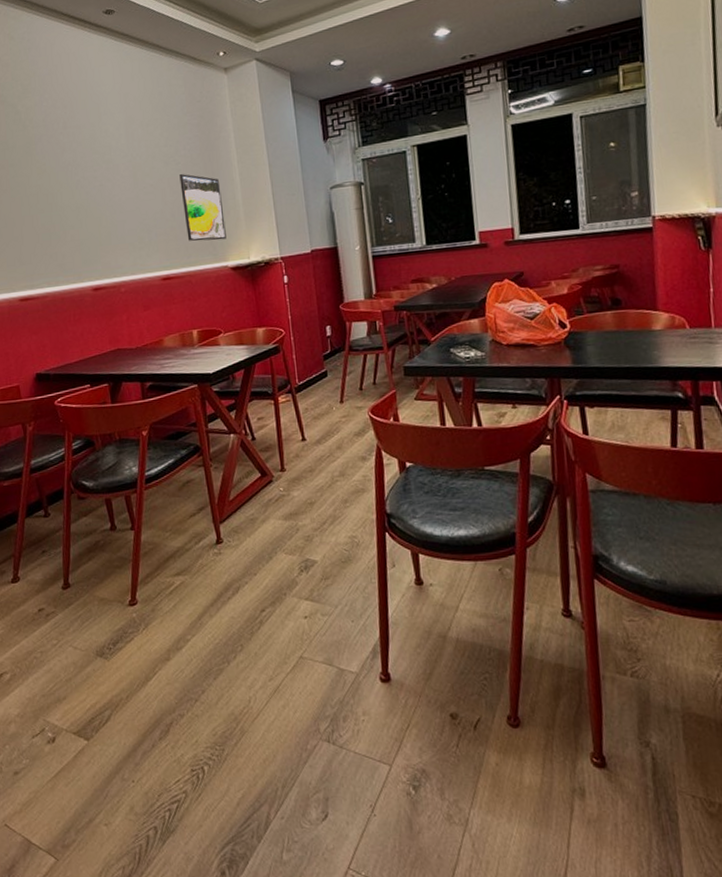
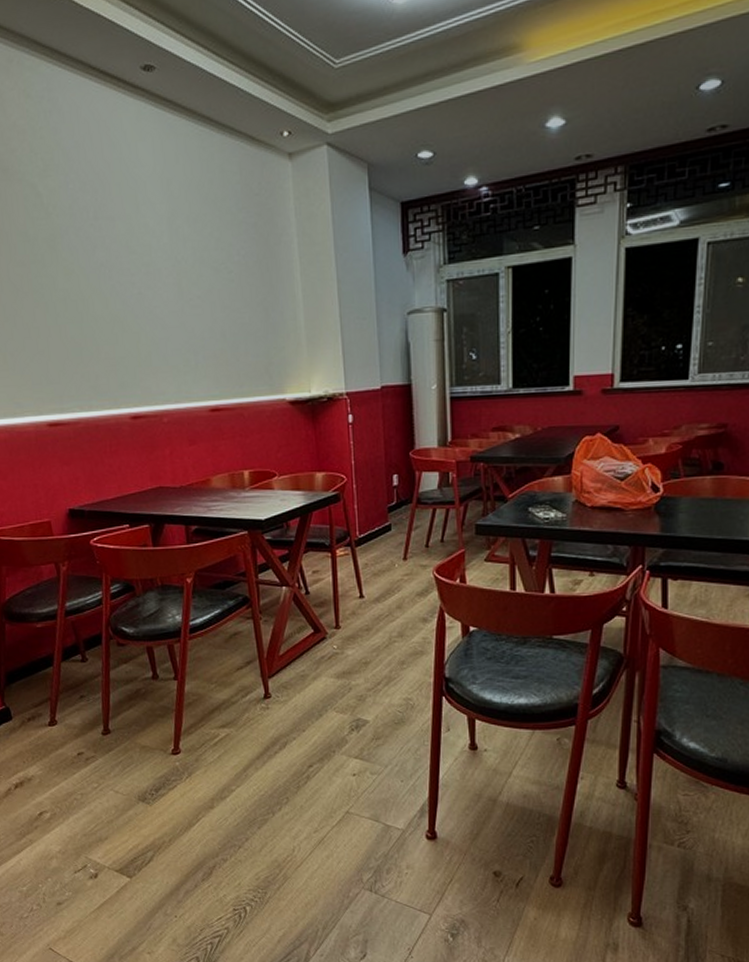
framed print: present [179,173,226,241] -> none [232,284,285,369]

